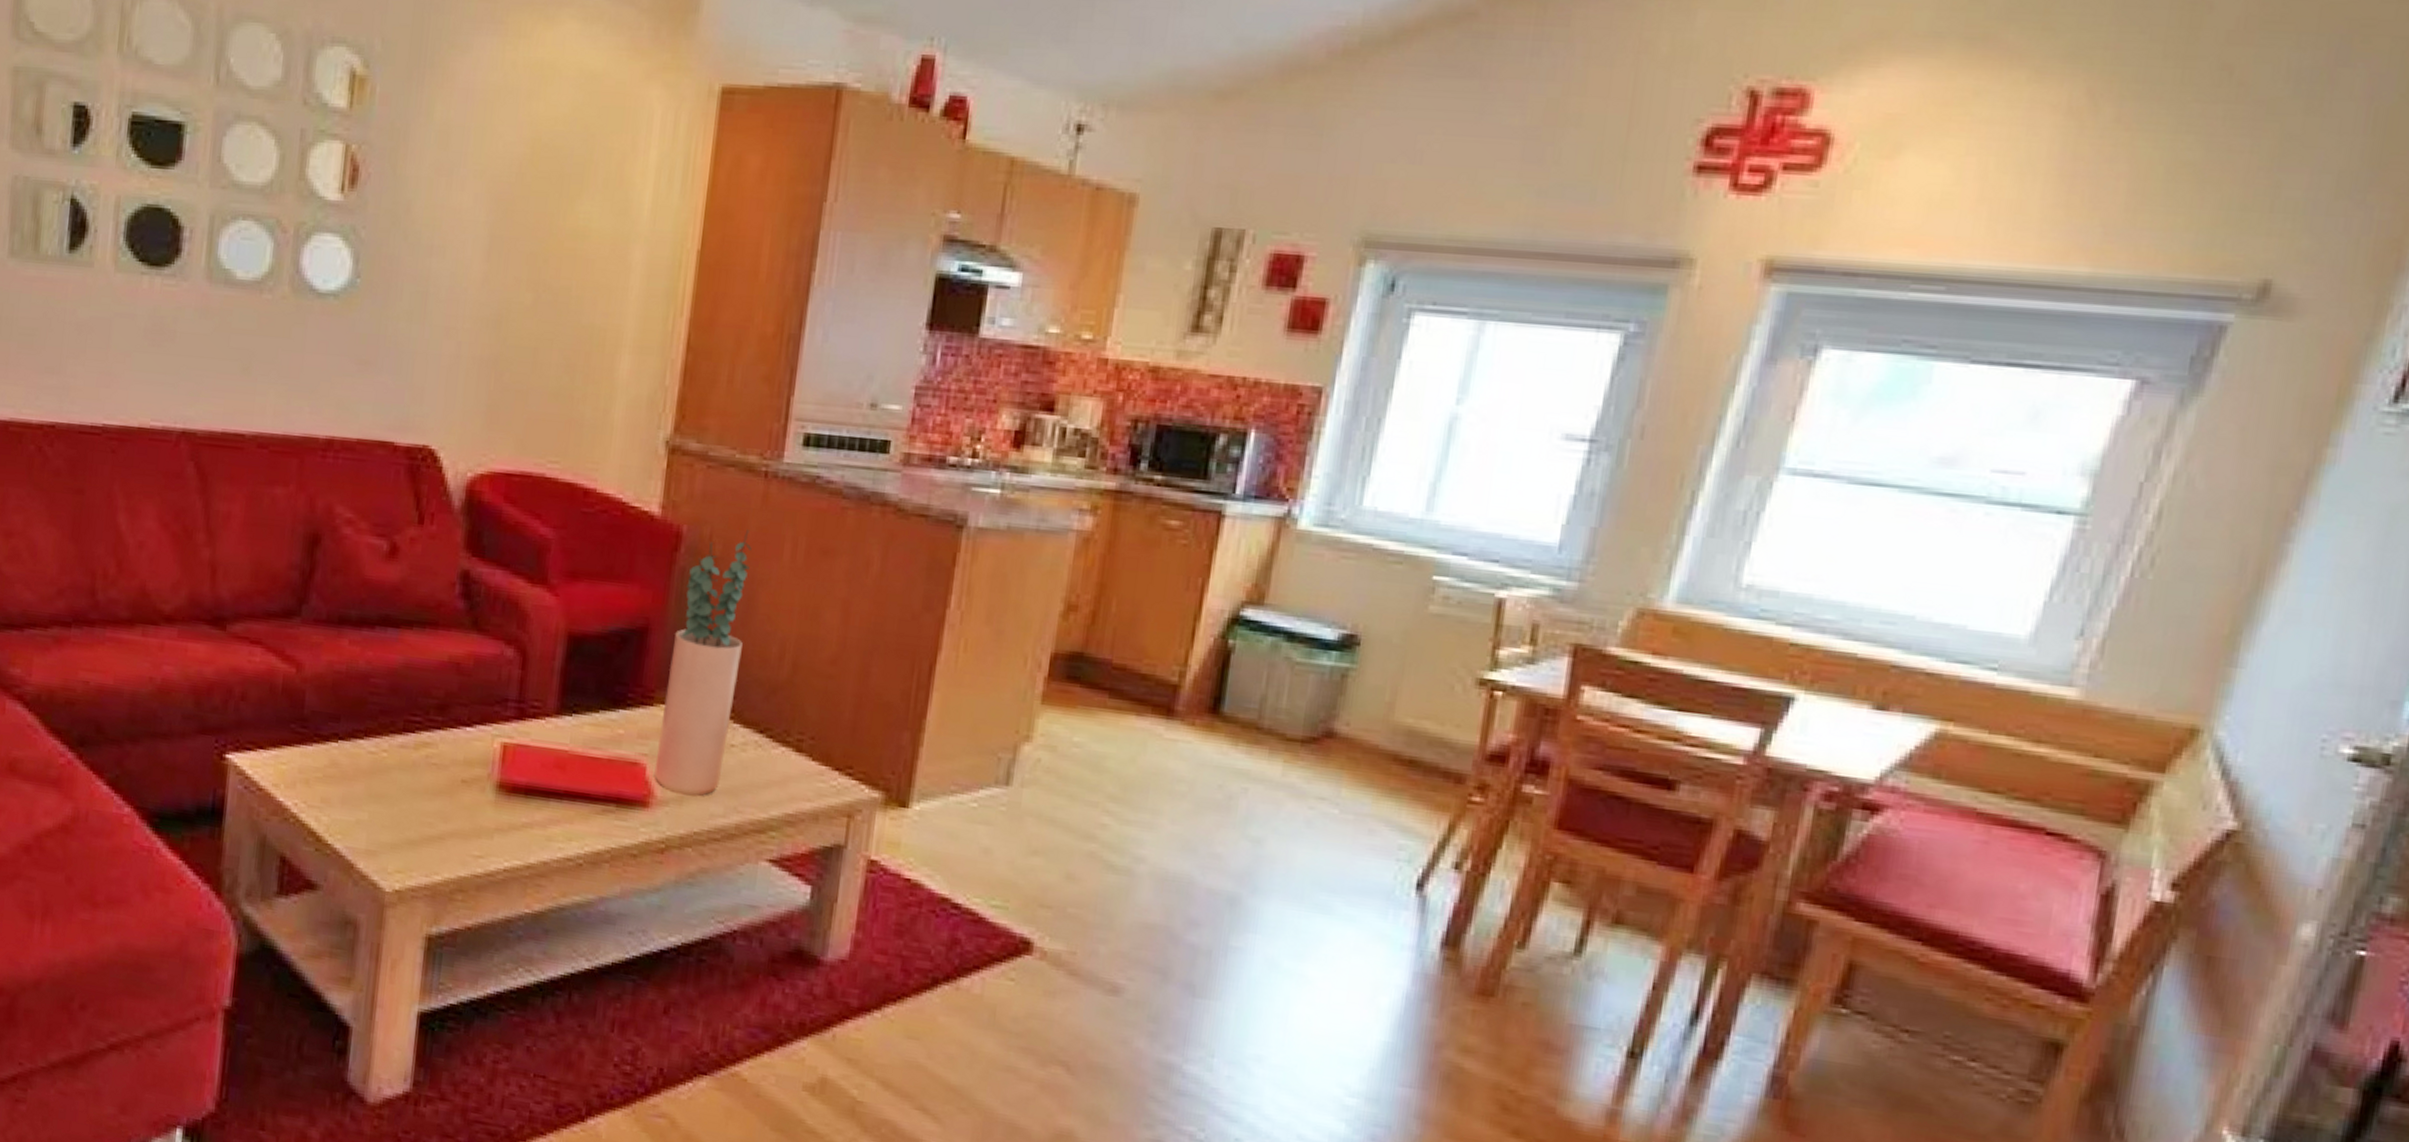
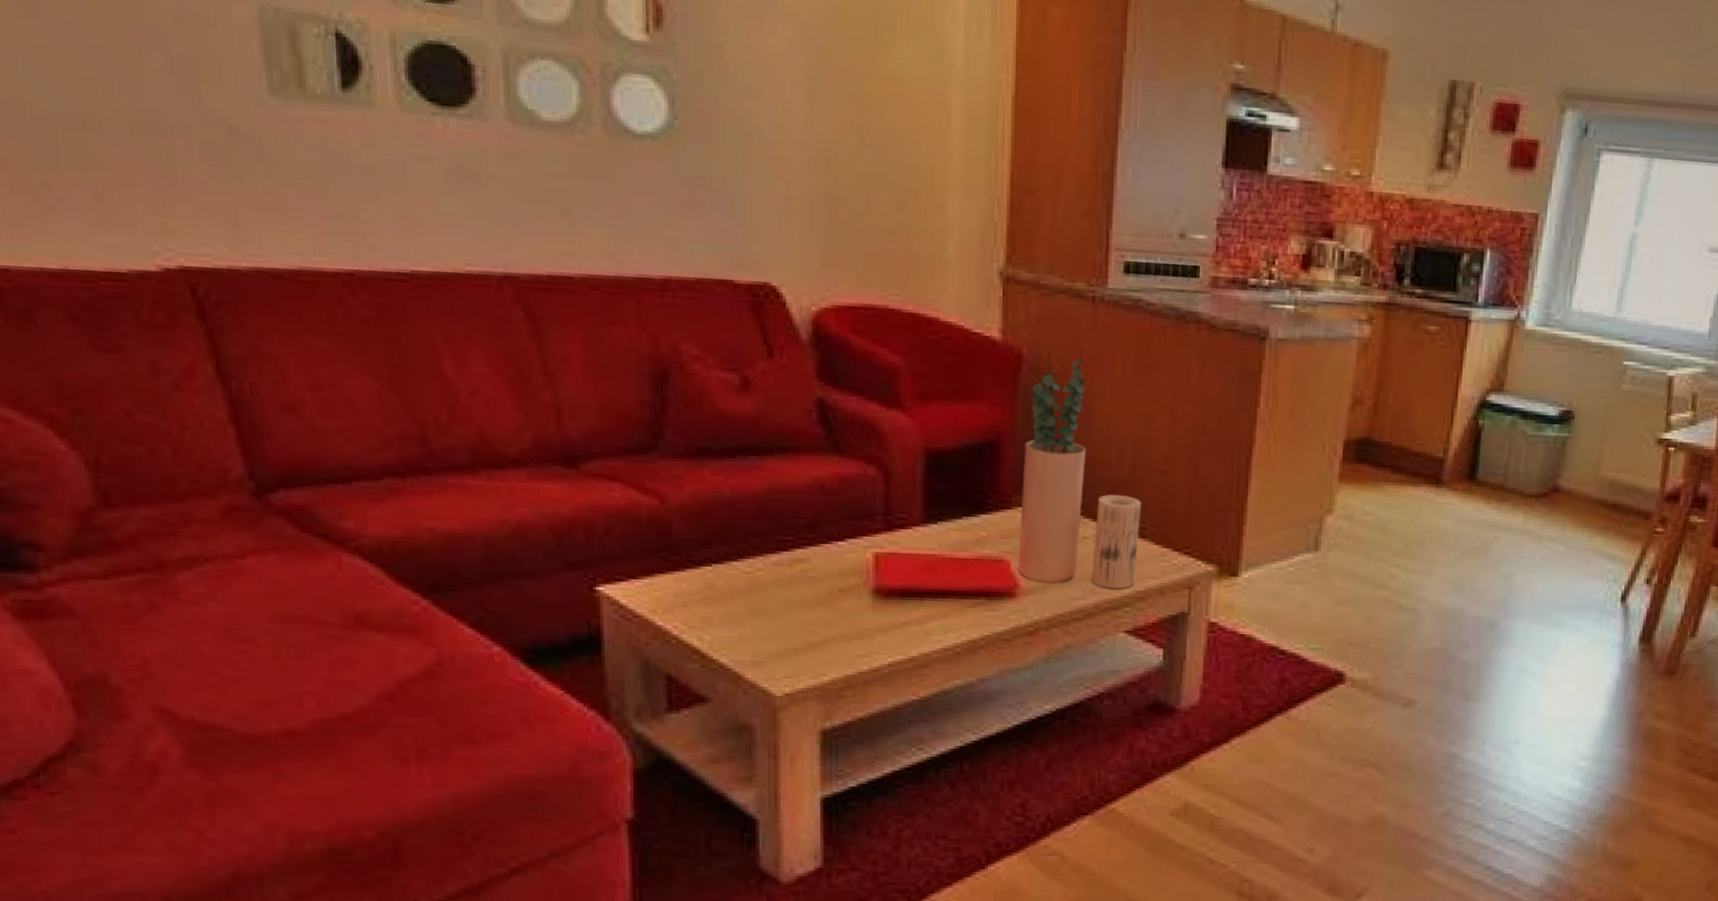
candle: none [735,697,801,810] -> present [1092,495,1142,589]

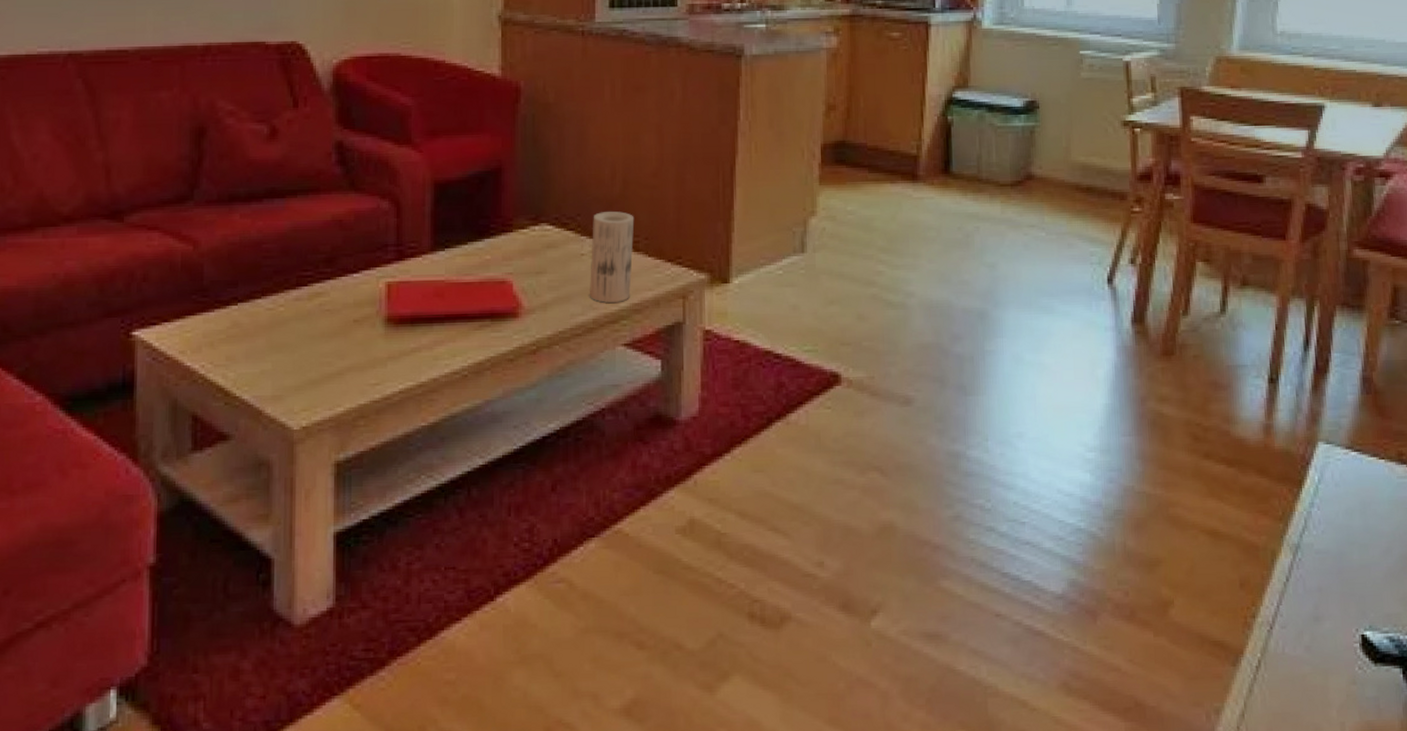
vase: present [1018,349,1087,584] -> none [520,78,581,302]

